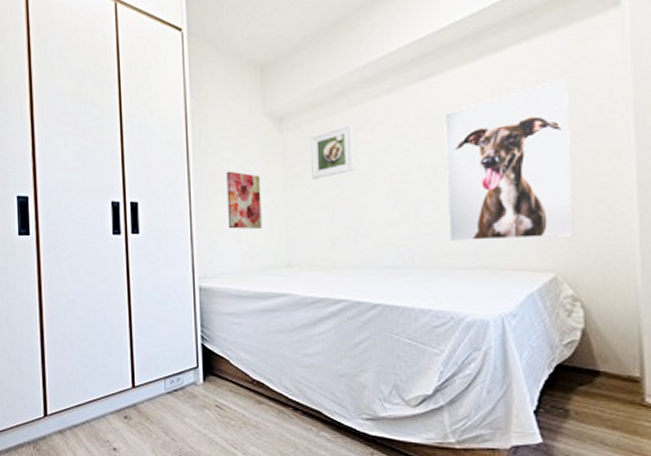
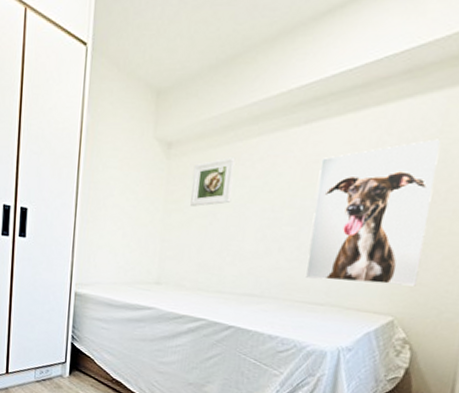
wall art: present [226,171,262,229] -> none [107,189,143,246]

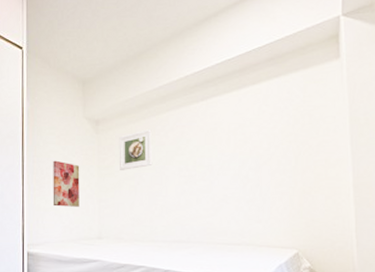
wall art: none [107,189,143,246] -> present [52,160,80,207]
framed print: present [305,139,441,287] -> none [219,107,310,223]

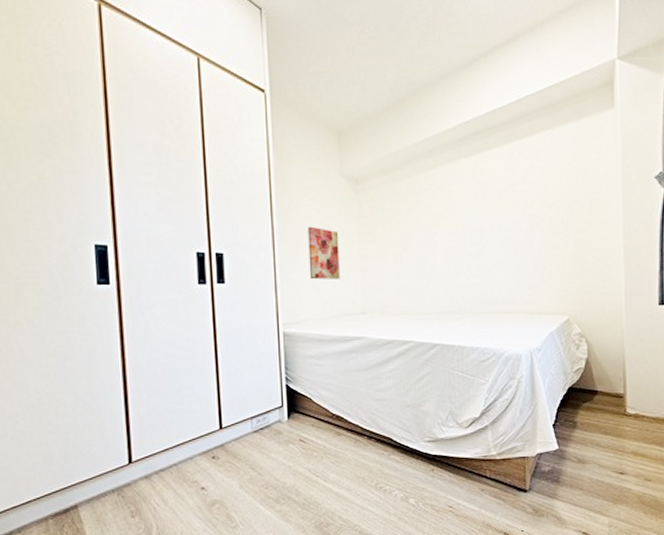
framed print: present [119,129,153,170] -> none [381,189,419,236]

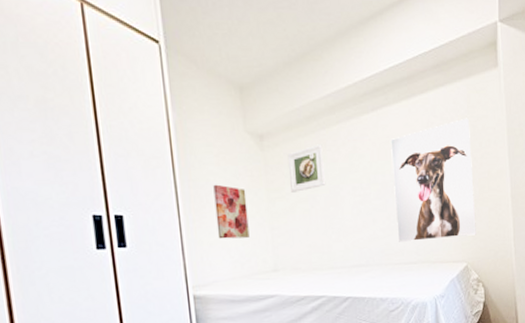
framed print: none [381,189,419,236] -> present [287,144,326,192]
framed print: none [490,162,581,290] -> present [391,118,476,242]

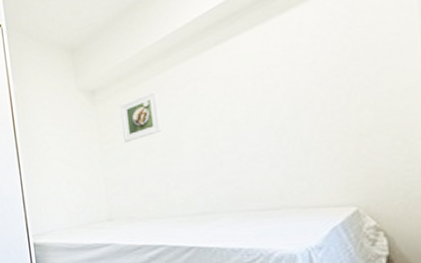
wall art: present [213,184,250,239] -> none [49,142,84,192]
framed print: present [391,118,476,242] -> none [240,28,372,186]

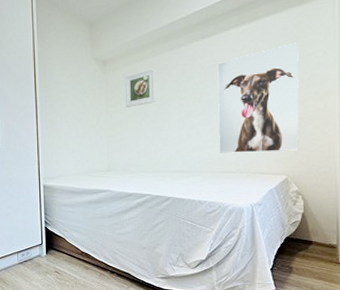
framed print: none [240,28,372,186] -> present [217,42,300,153]

